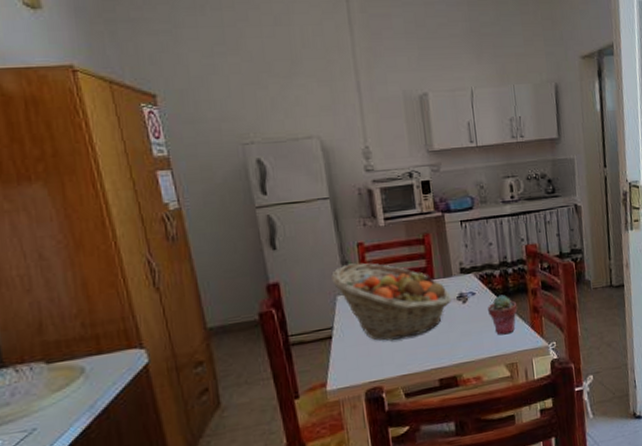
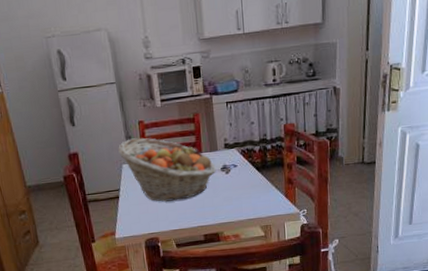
potted succulent: present [488,294,518,335] -> none [247,167,274,202]

